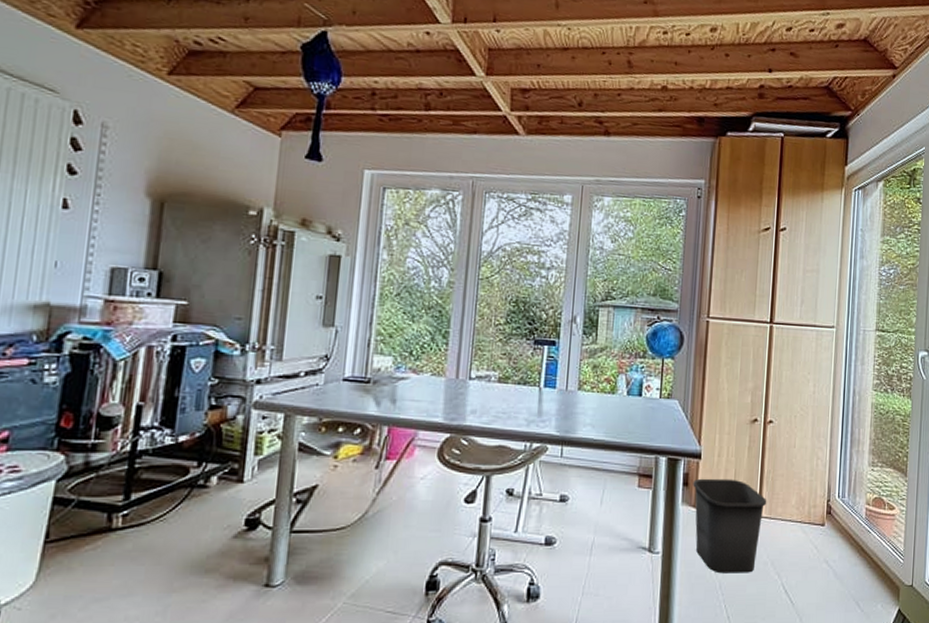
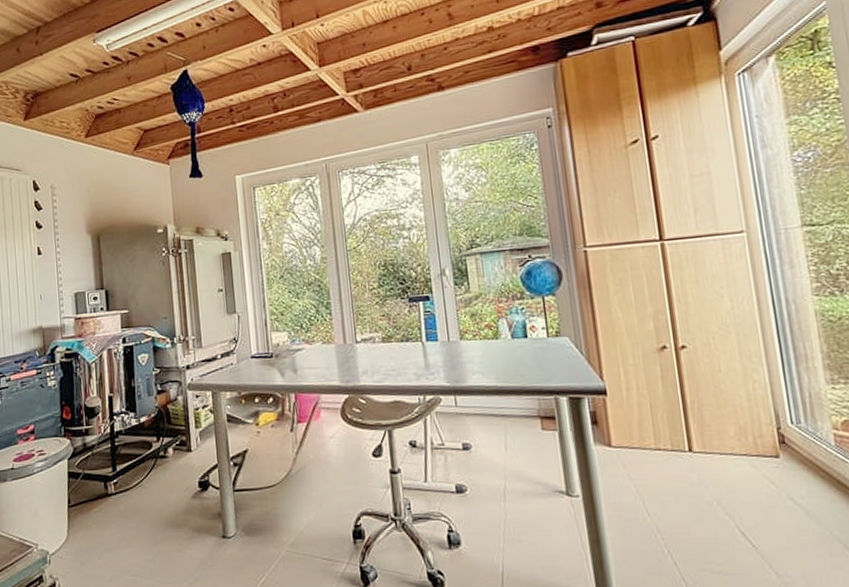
waste bin: present [693,478,767,574] -> none [602,413,698,516]

